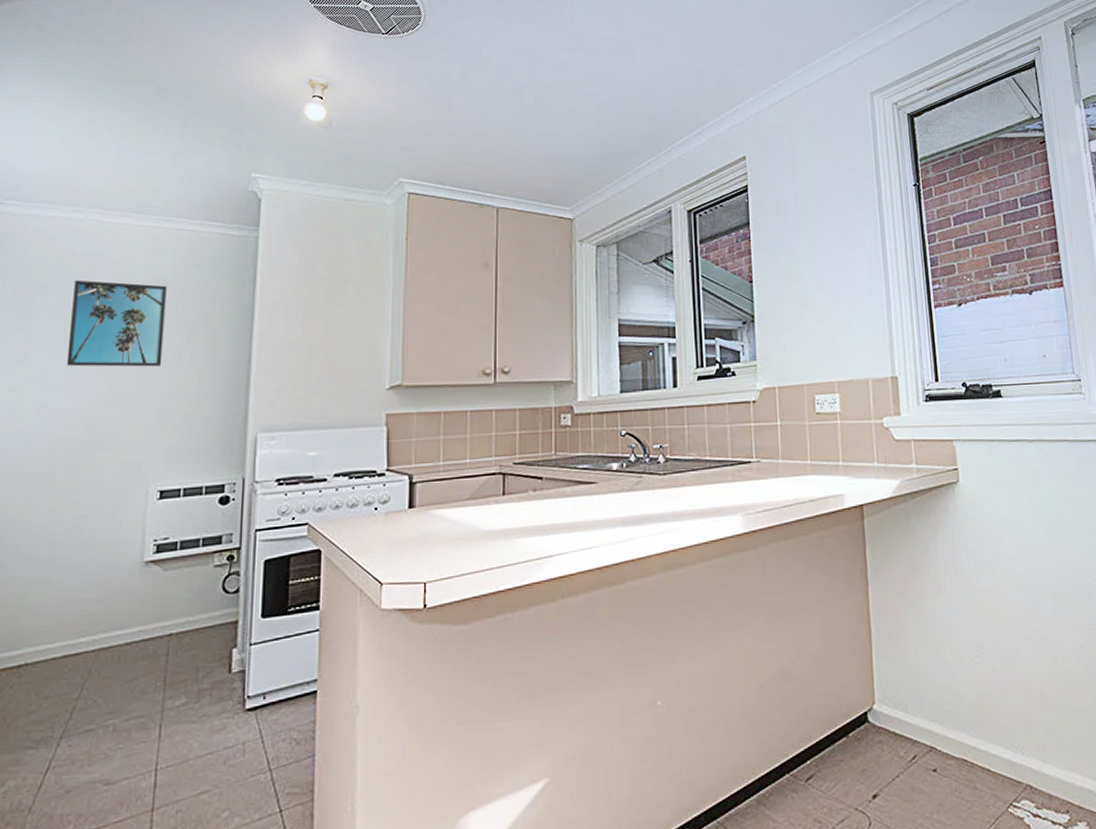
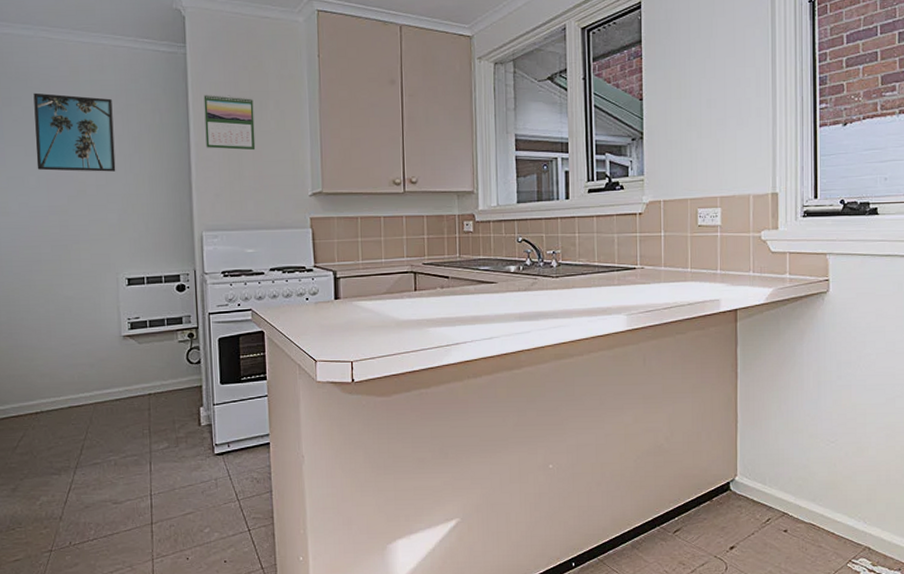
calendar: none [271,280,330,340] -> present [203,94,256,151]

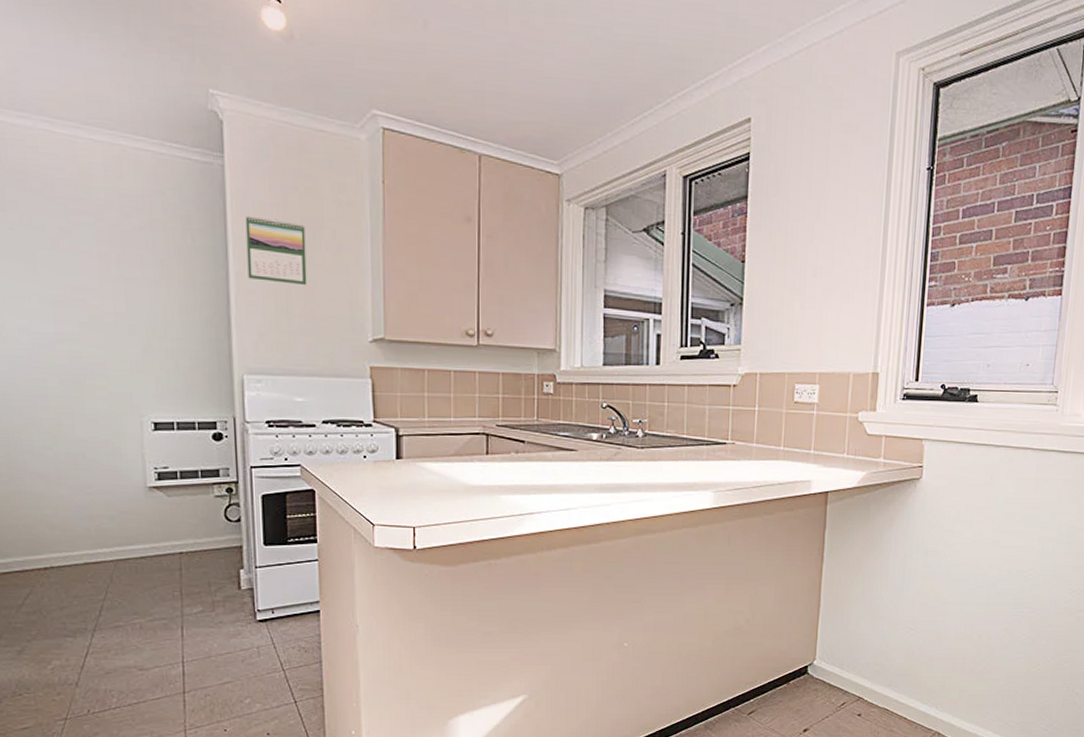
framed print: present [33,92,116,172] -> none [33,196,139,298]

